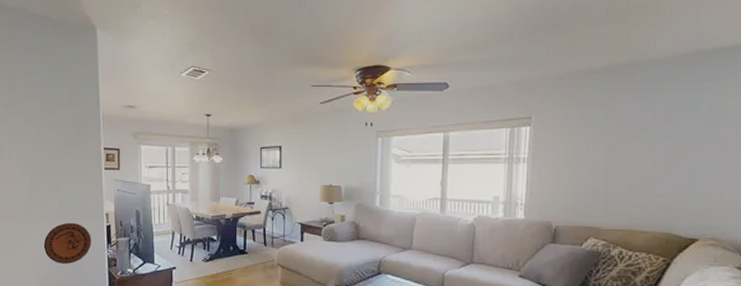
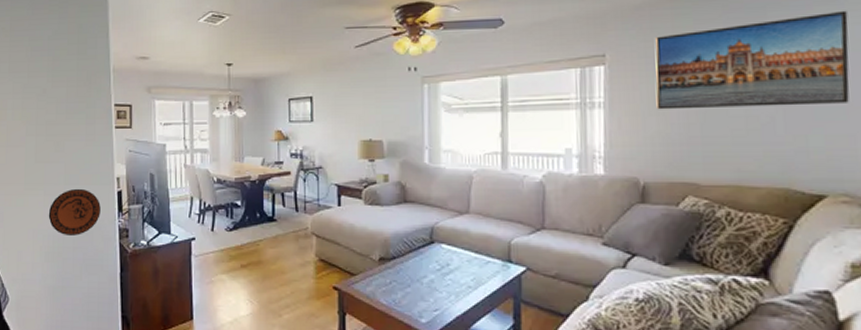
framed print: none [570,86,728,166] -> present [654,10,850,110]

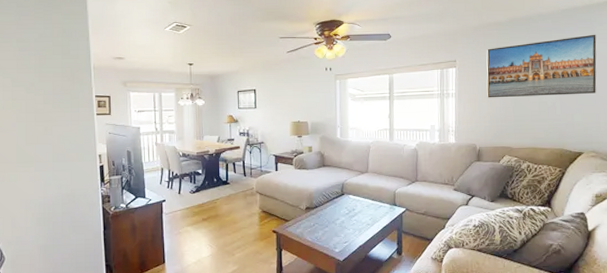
decorative plate: present [48,188,101,237] -> none [39,164,85,204]

